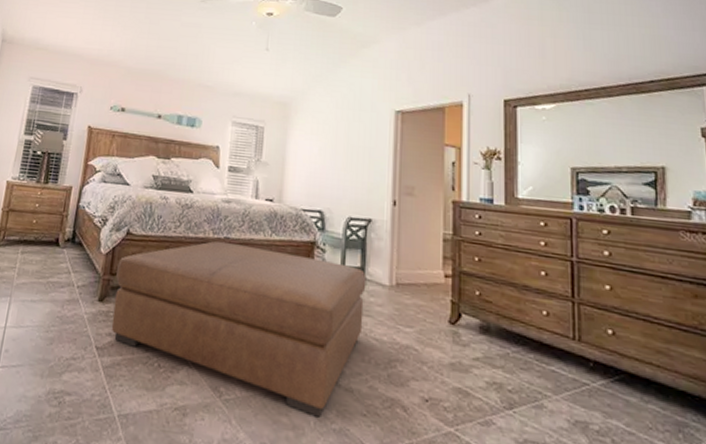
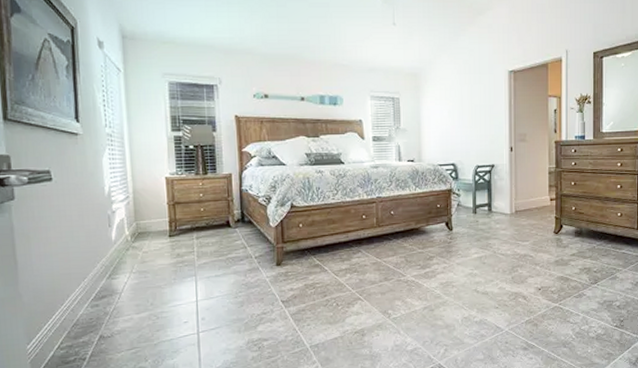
ottoman: present [111,240,367,418] -> none [287,200,493,316]

